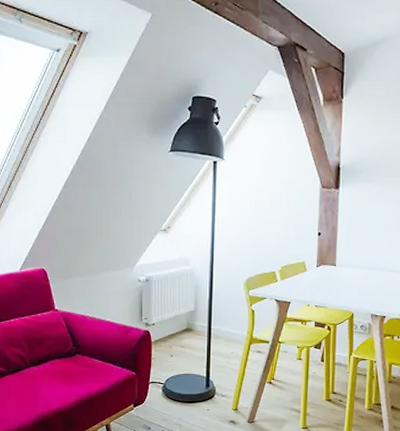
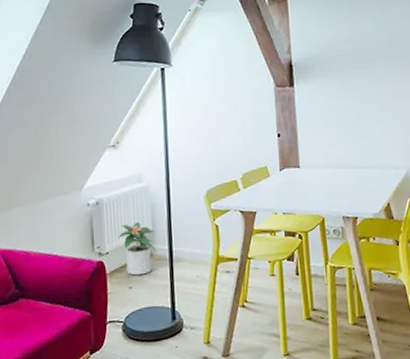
potted plant: none [163,301,197,346] -> present [117,223,157,276]

